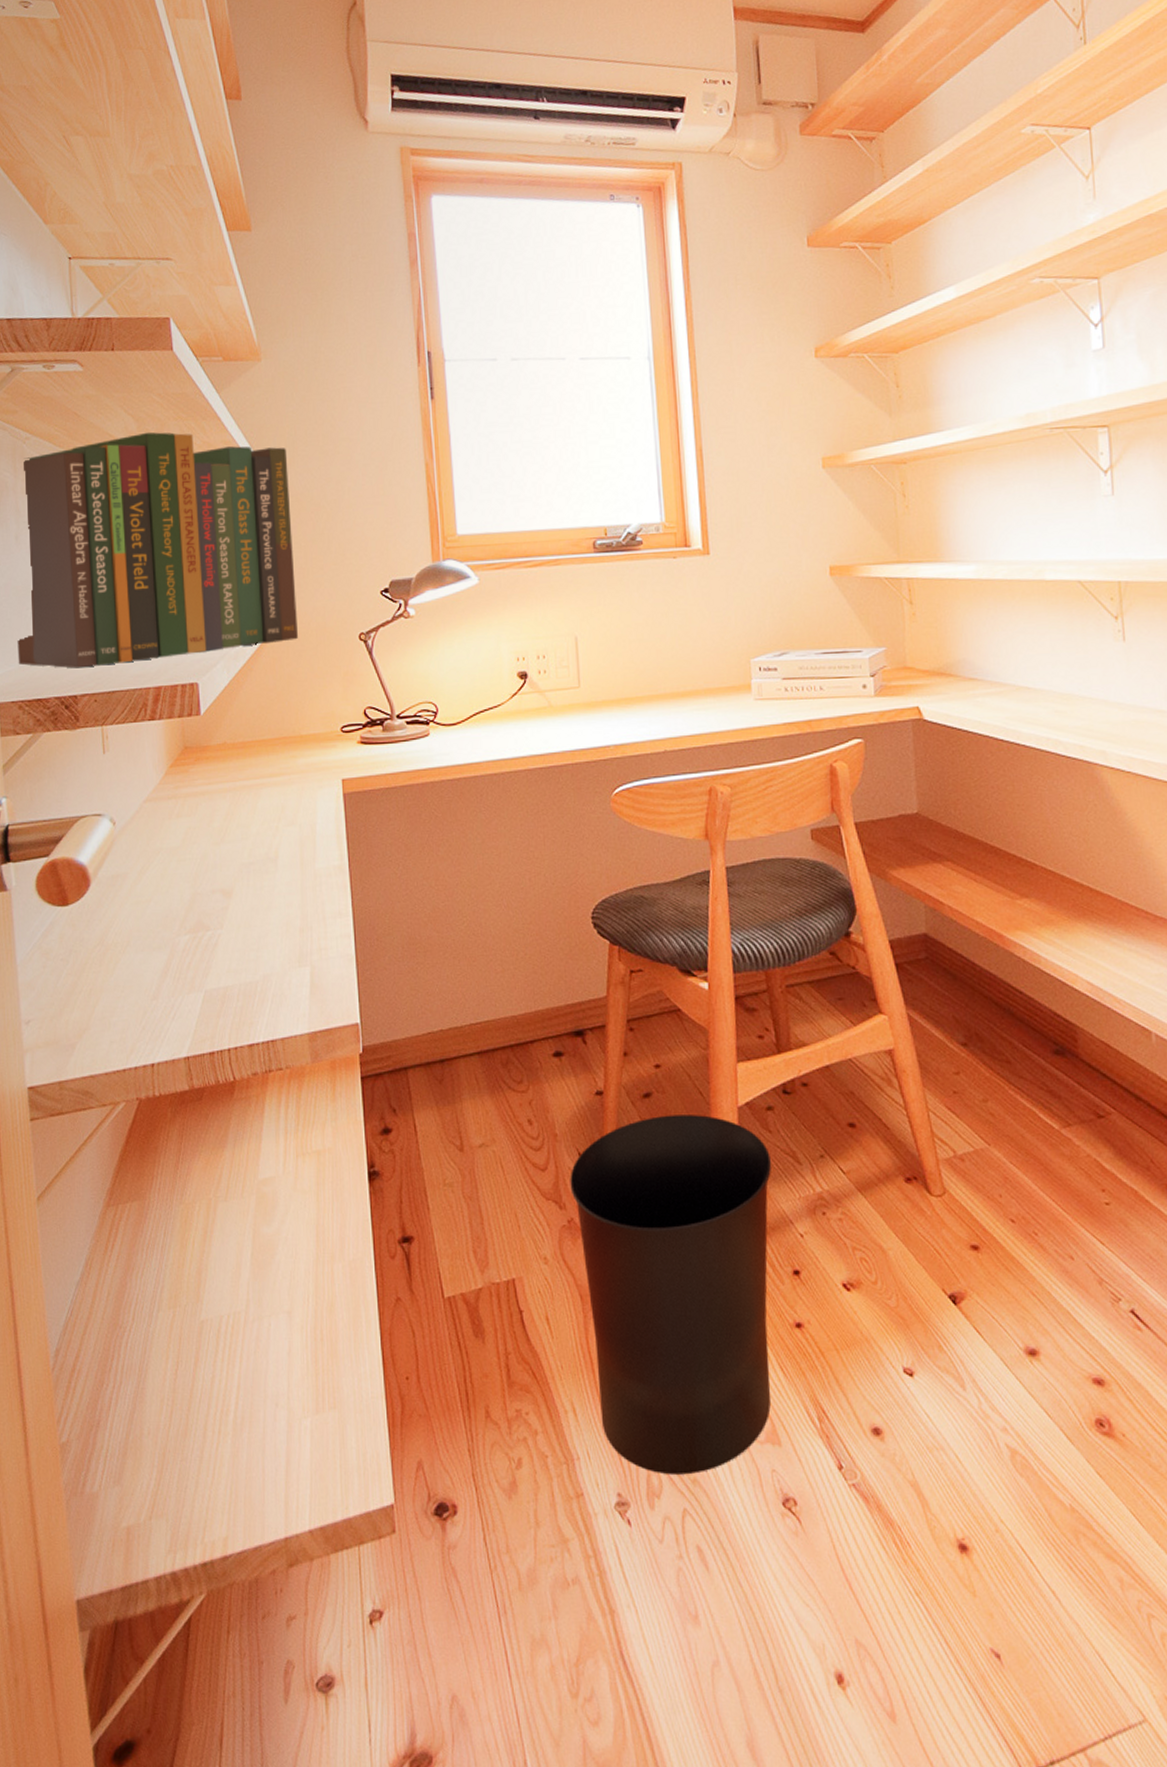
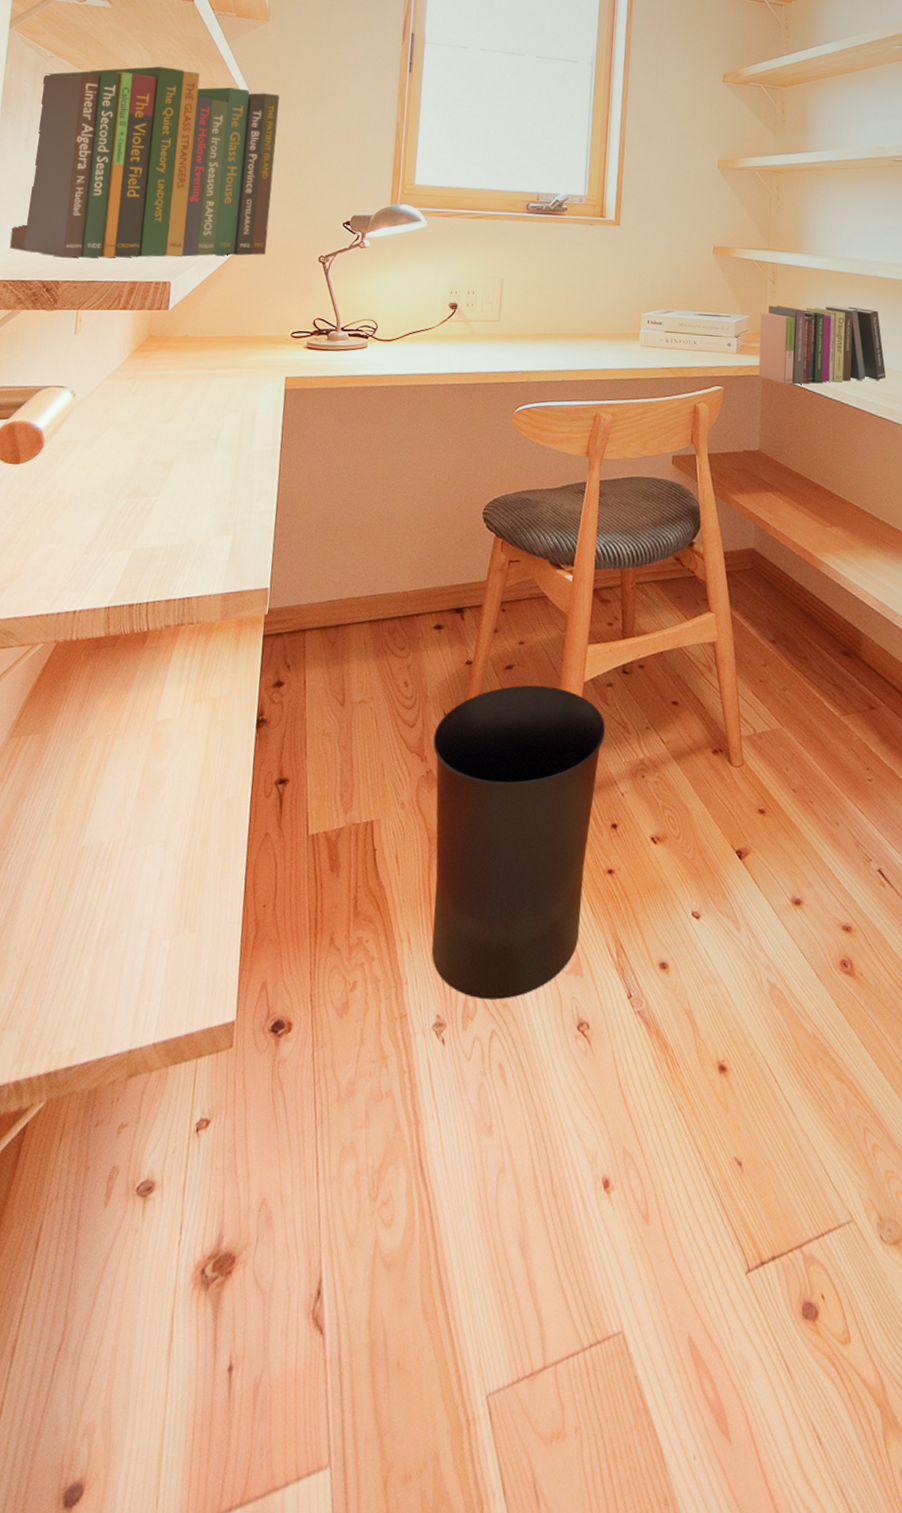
books: none [899,622,1072,728] -> present [758,305,886,385]

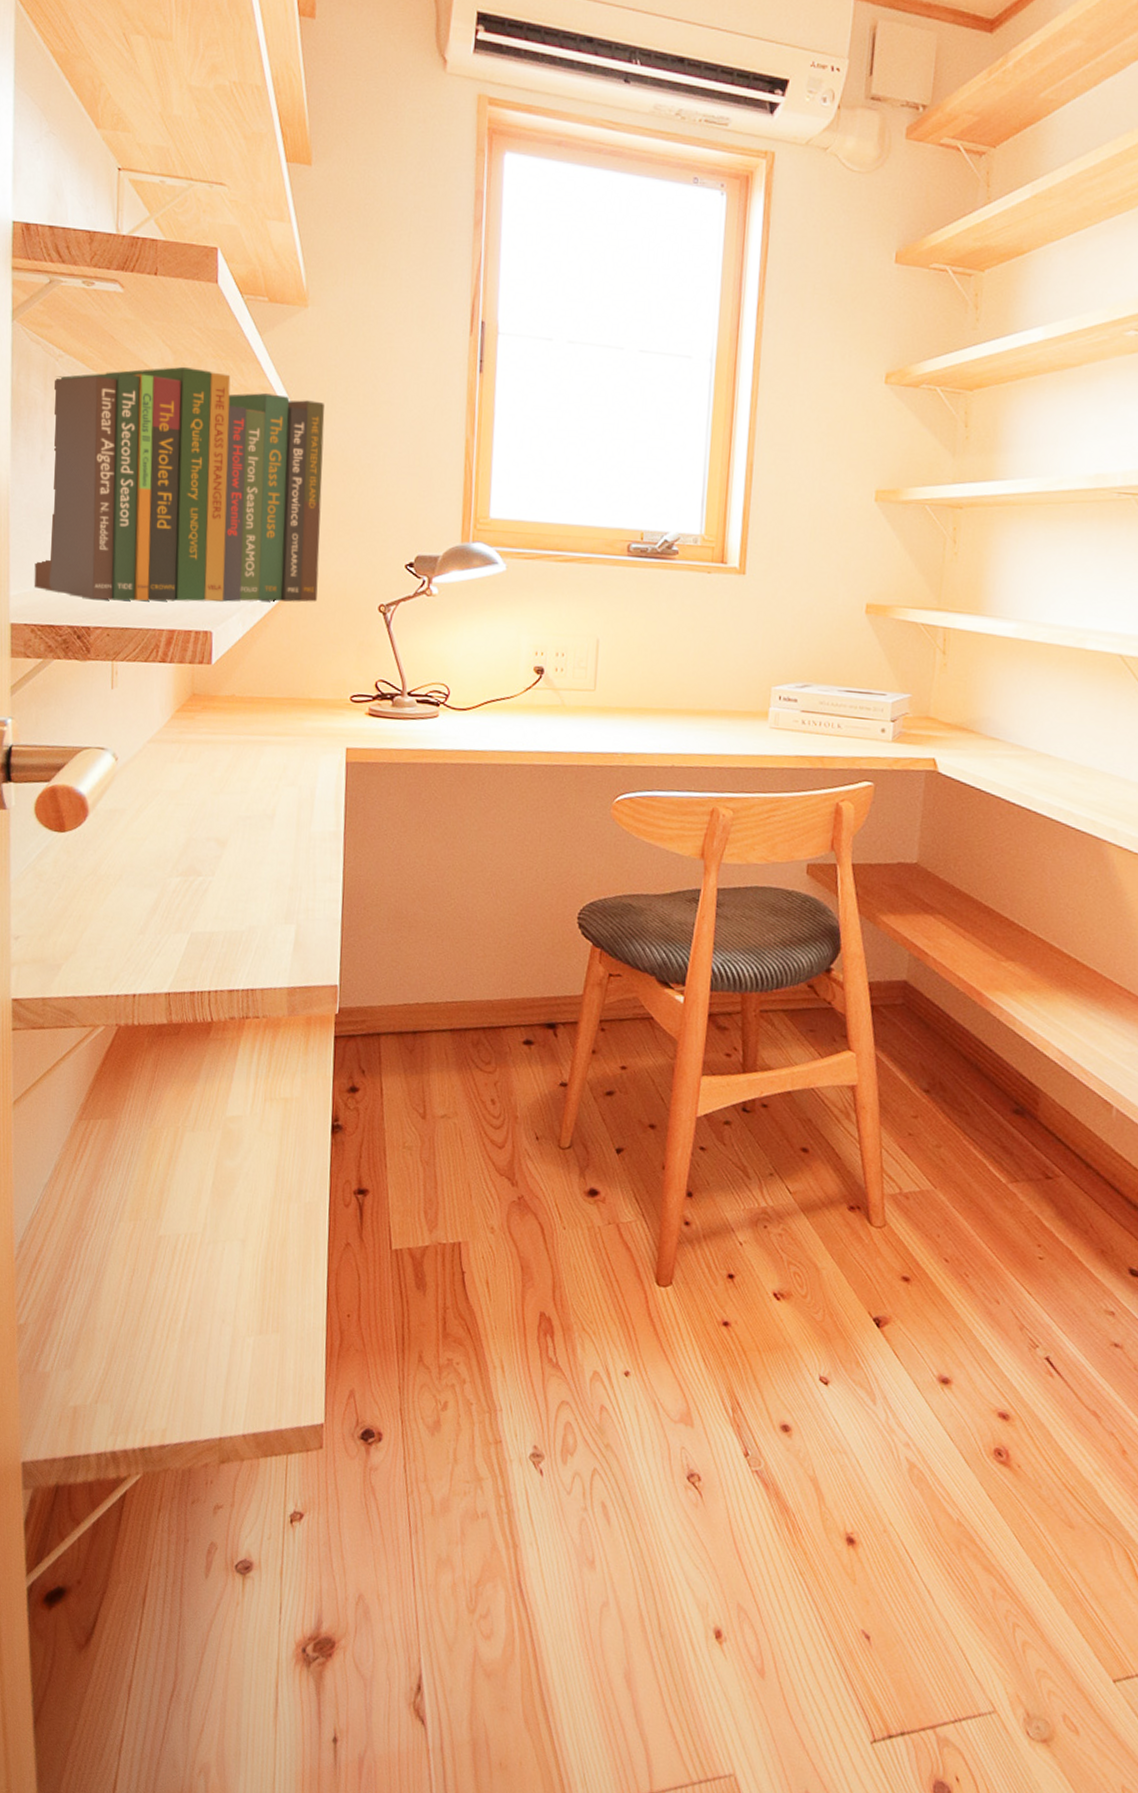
waste bin: present [431,685,606,1000] -> none [524,1114,722,1440]
books: present [758,305,886,385] -> none [919,682,1090,785]

